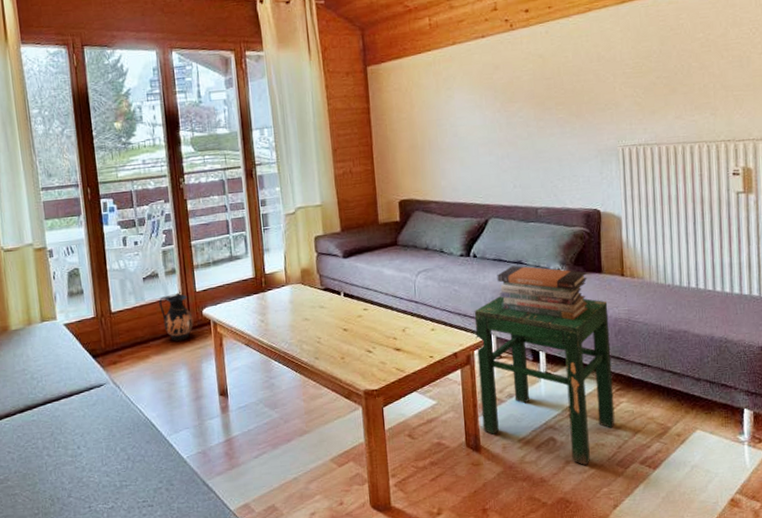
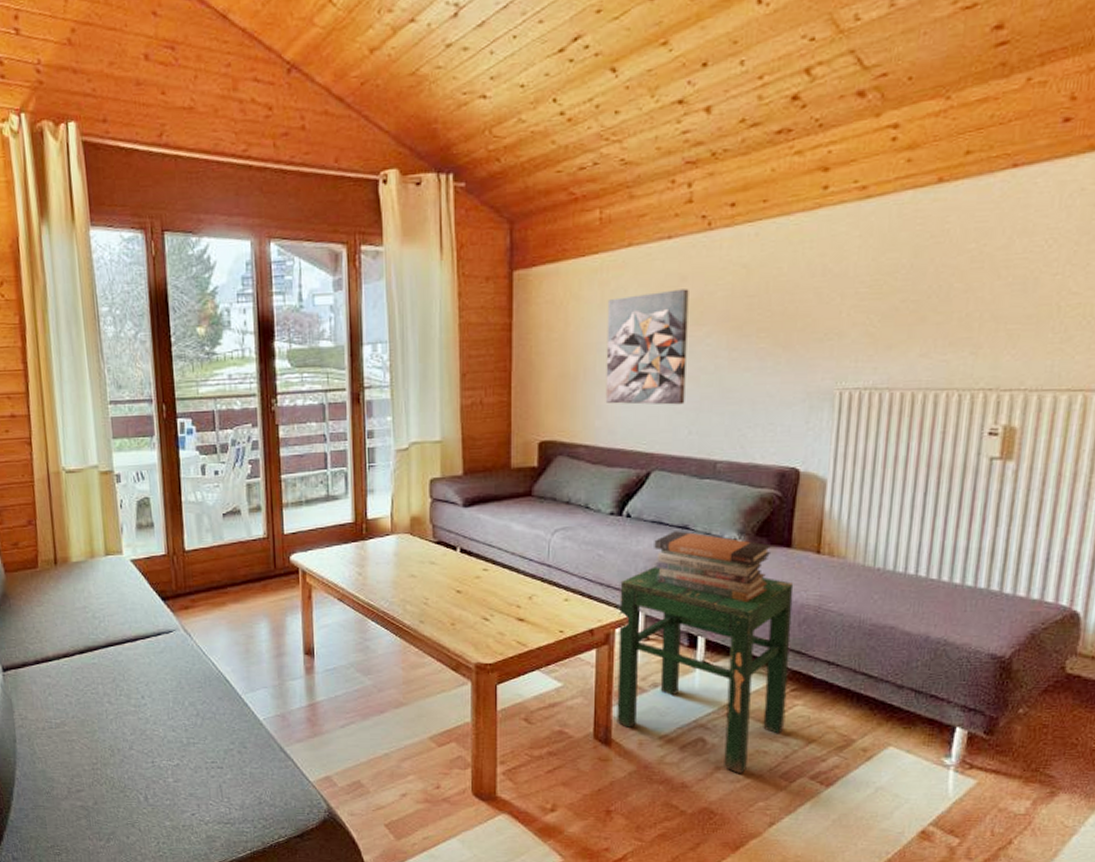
ceramic jug: present [159,292,194,341] -> none [240,533,279,589]
wall art: none [441,75,508,167] -> present [605,289,689,405]

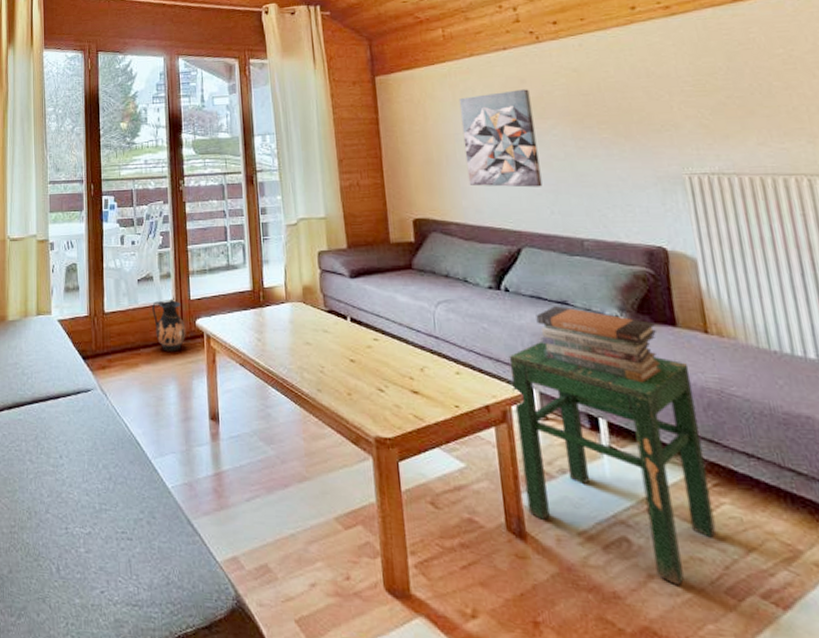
ceramic jug: none [240,533,279,589] -> present [152,299,186,352]

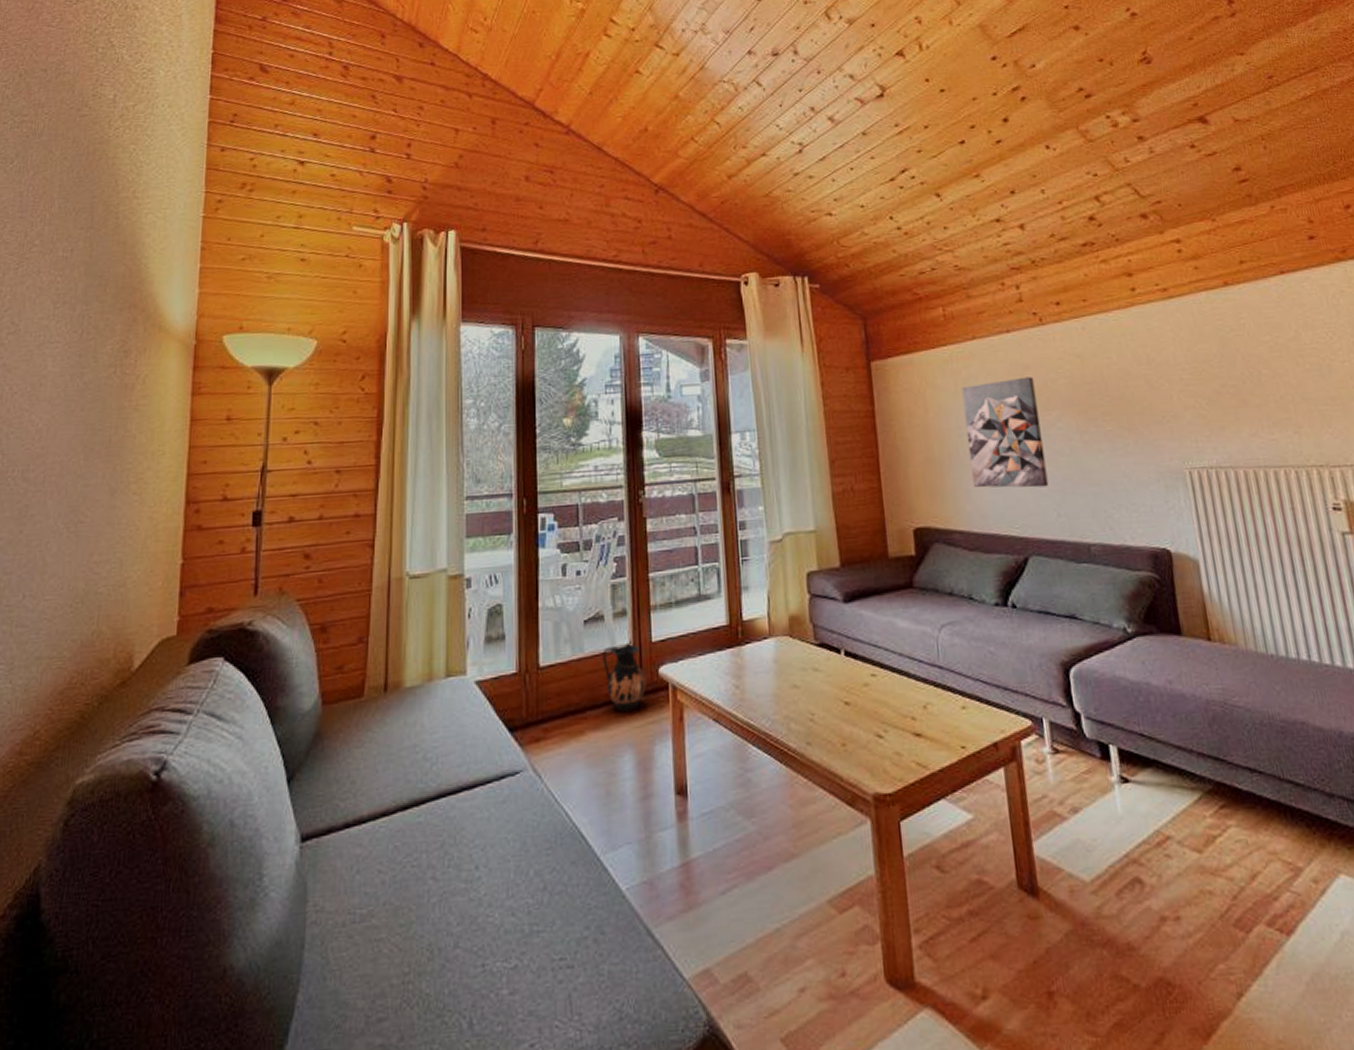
stool: present [509,342,717,586] -> none [1017,663,1225,926]
book stack: present [536,306,662,383] -> none [1044,621,1169,701]

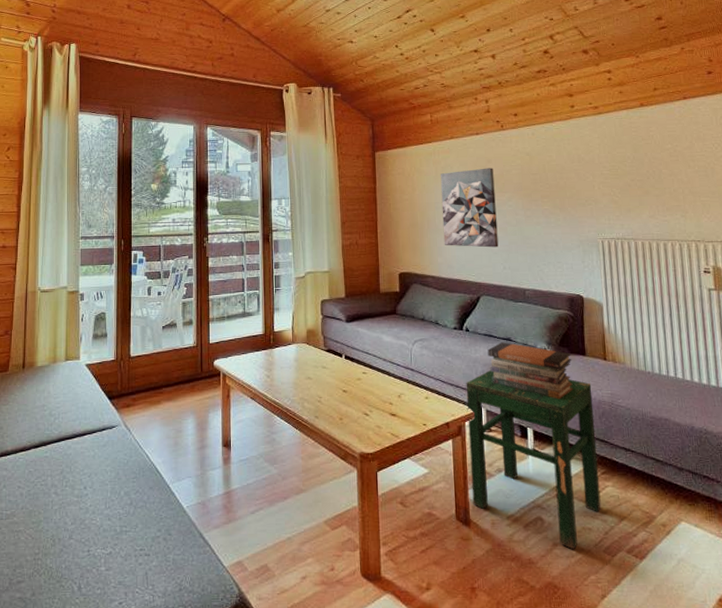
ceramic jug: present [603,642,646,712] -> none [175,343,205,389]
stool: none [1017,663,1225,926] -> present [466,370,602,550]
book stack: none [1044,621,1169,701] -> present [487,342,574,400]

